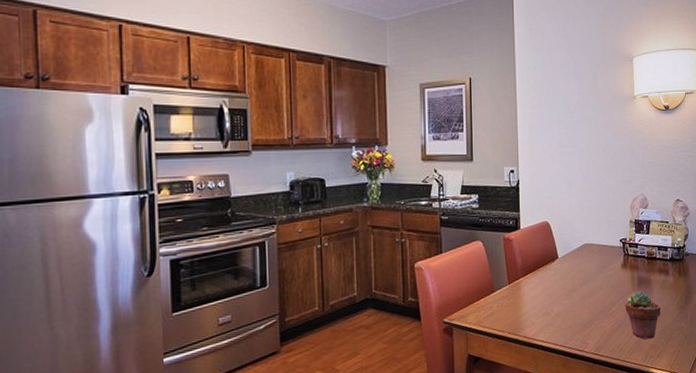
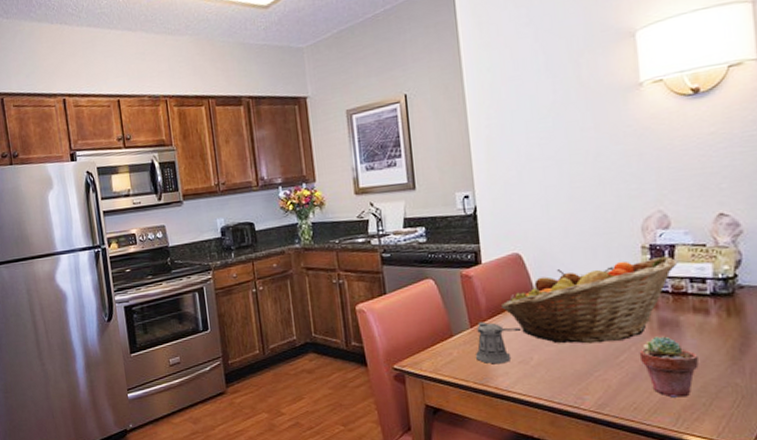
pepper shaker: none [510,279,547,316] -> present [475,321,522,364]
fruit basket: none [533,229,652,298] -> present [502,255,678,344]

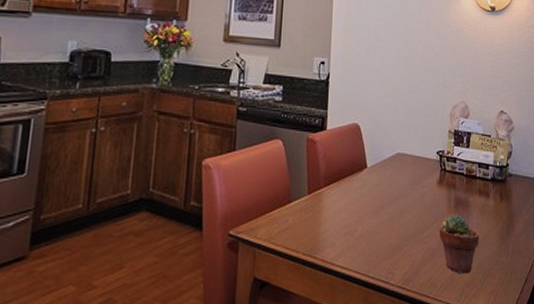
pepper shaker: present [475,321,522,364] -> none [308,189,352,235]
fruit basket: present [502,255,678,344] -> none [338,141,472,218]

